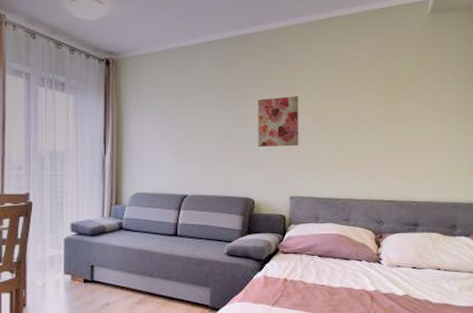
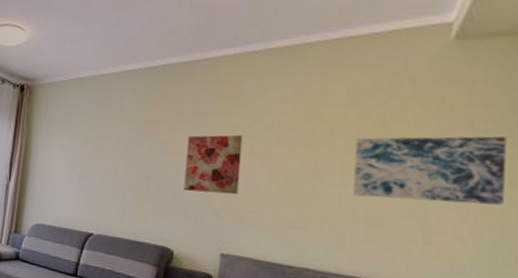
wall art: none [375,85,462,138] -> present [353,136,507,205]

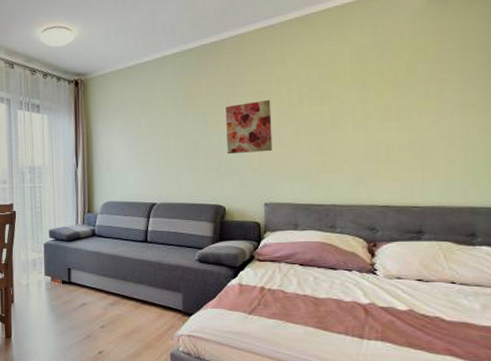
wall art: present [353,136,507,205] -> none [362,72,479,138]

